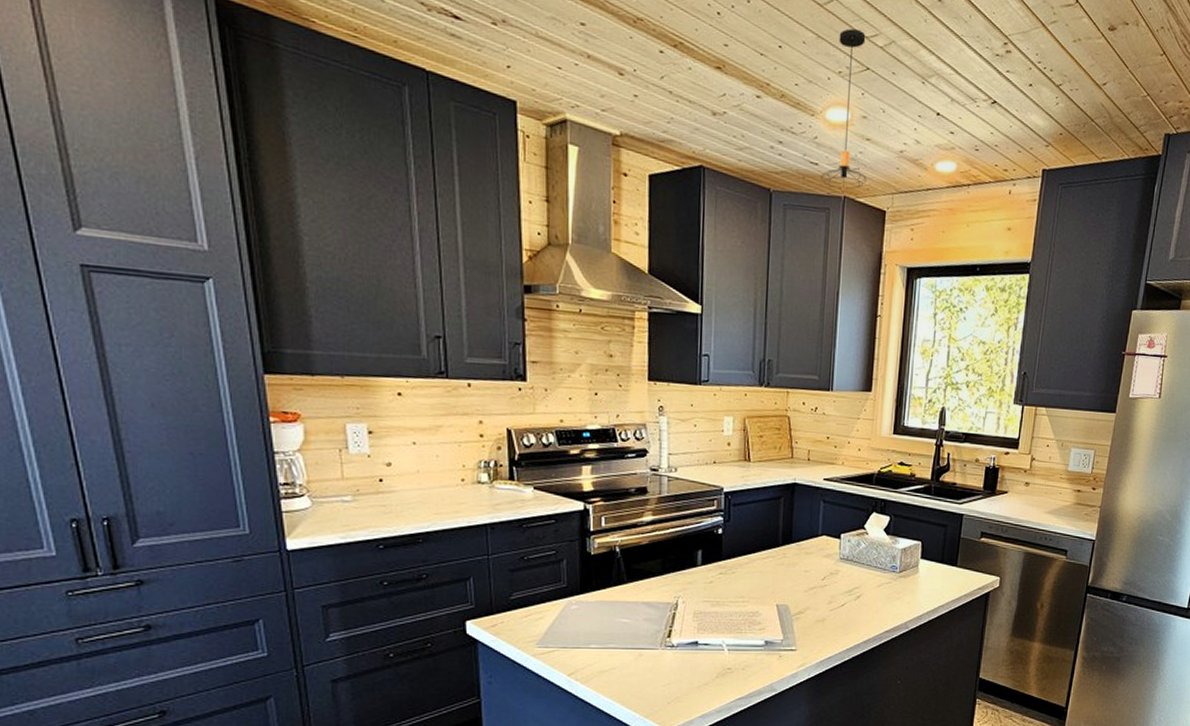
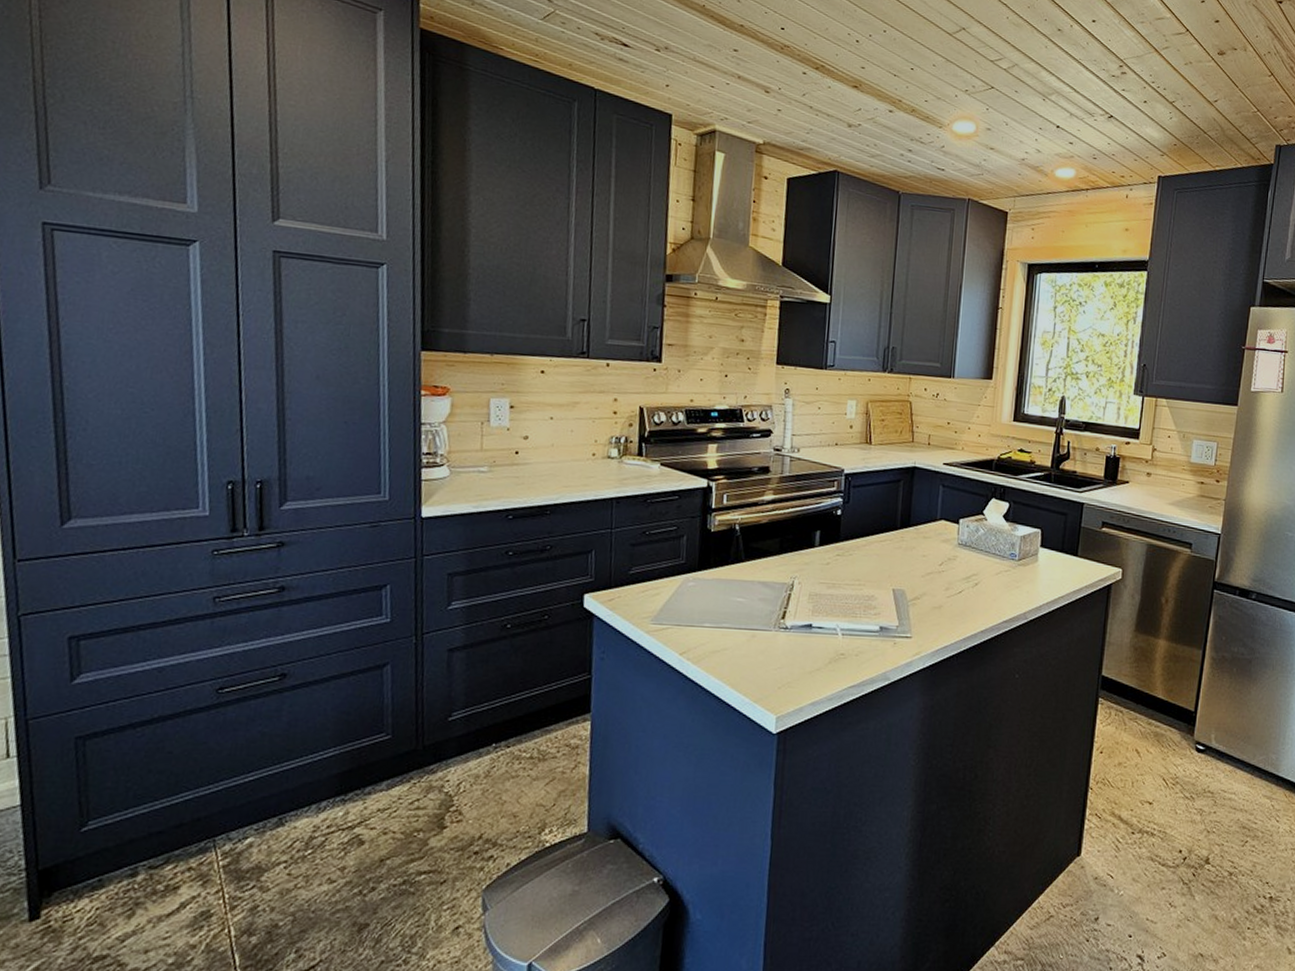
pendant light: present [821,28,867,190] -> none [947,53,991,193]

